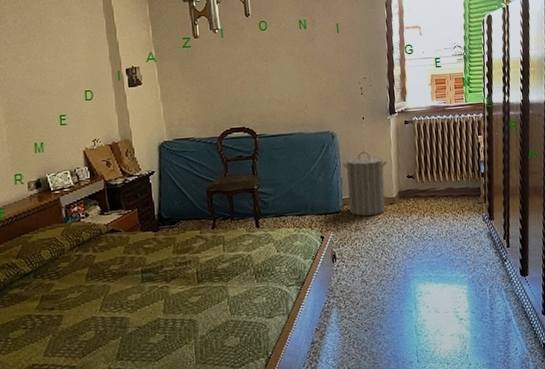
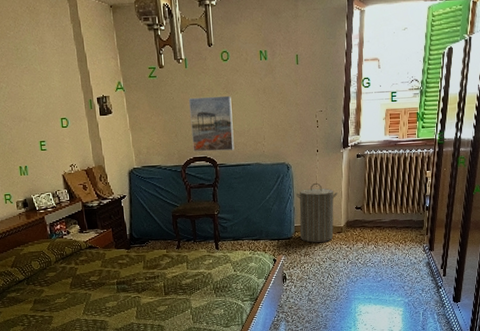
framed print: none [225,64,275,123] -> present [189,95,235,152]

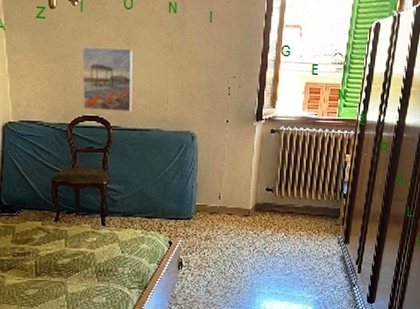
laundry hamper: present [295,183,338,243] -> none [199,158,247,225]

